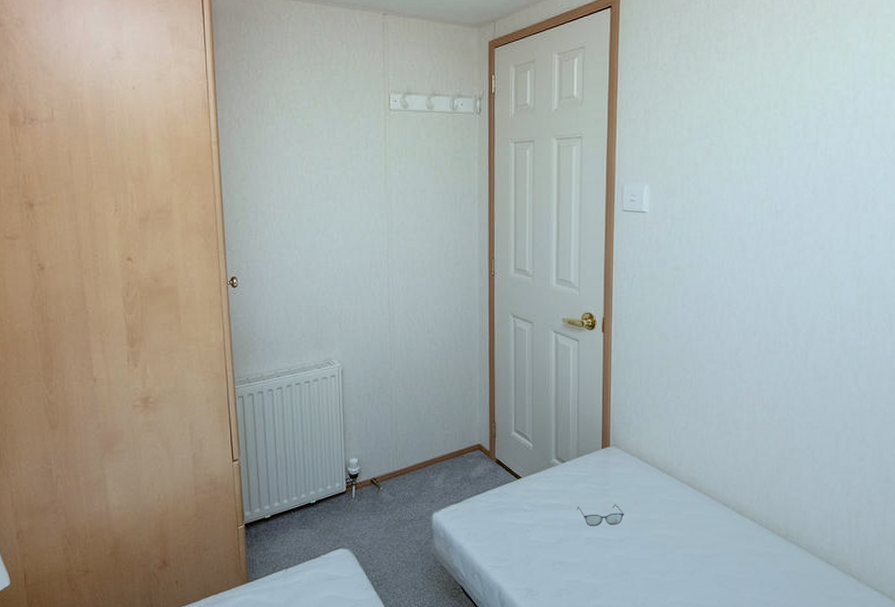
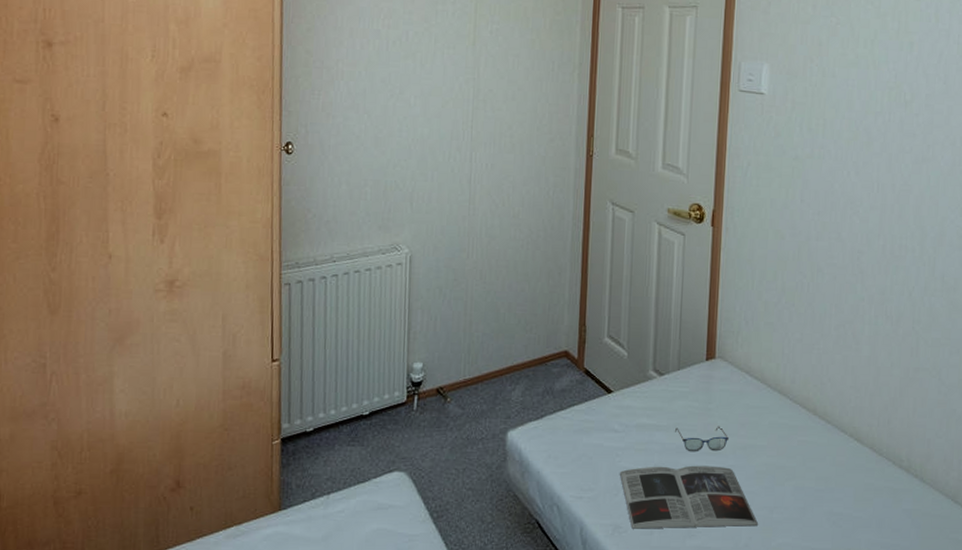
magazine: none [531,538,652,592] -> present [620,465,758,529]

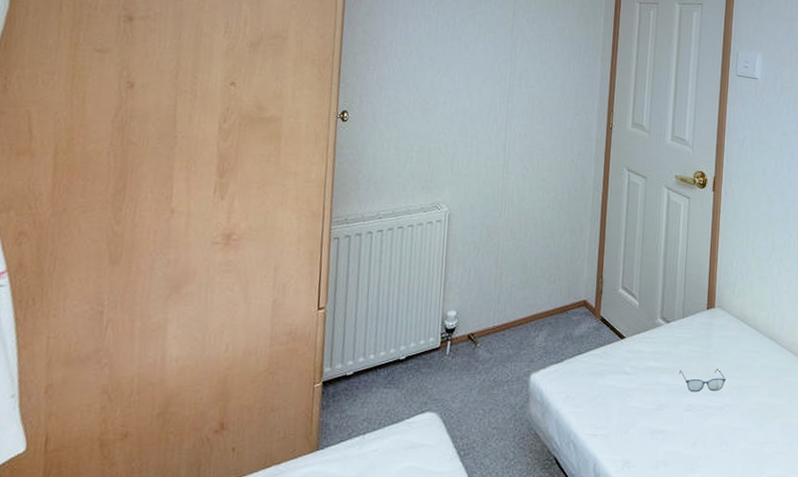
magazine: present [620,465,758,529] -> none [630,404,751,464]

